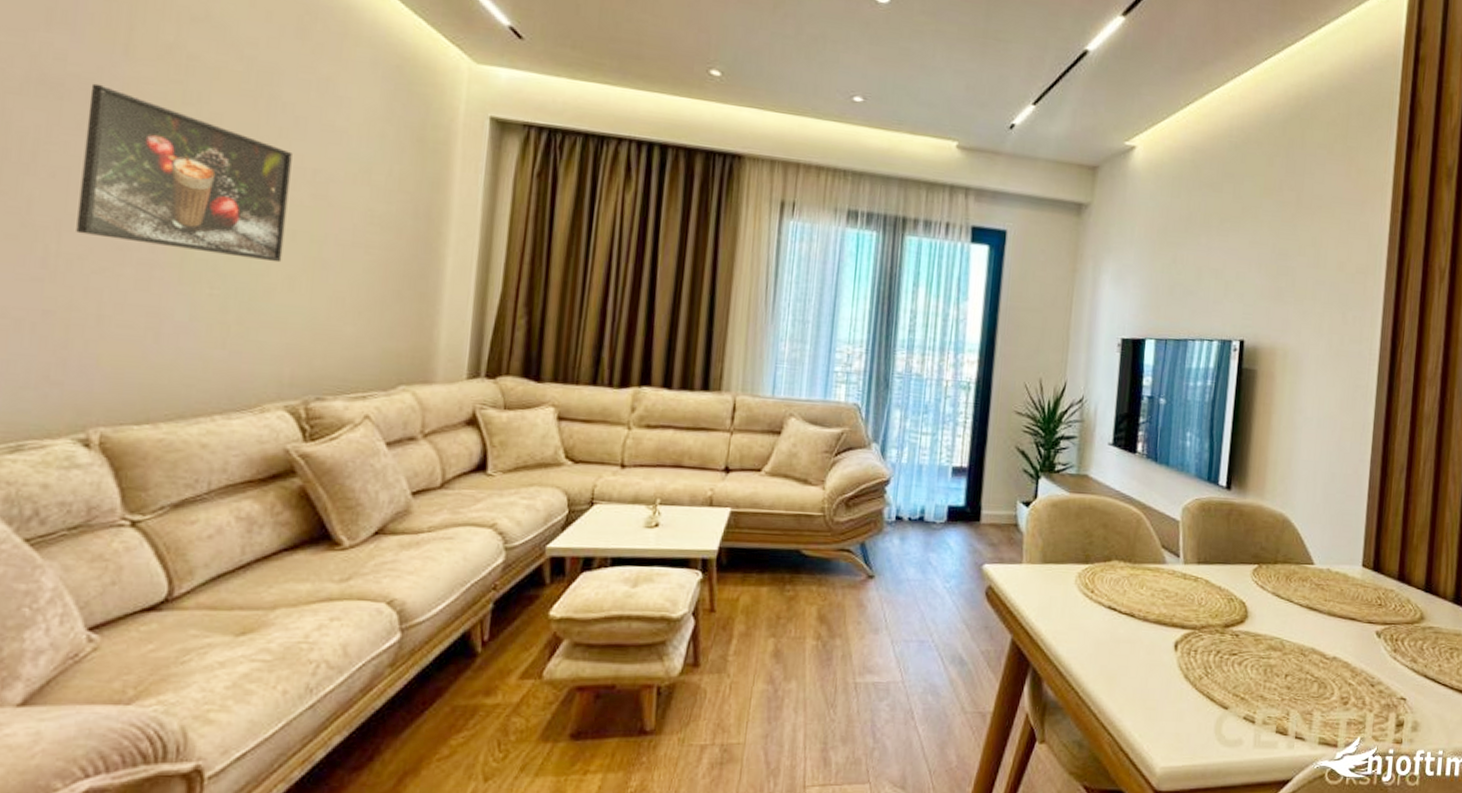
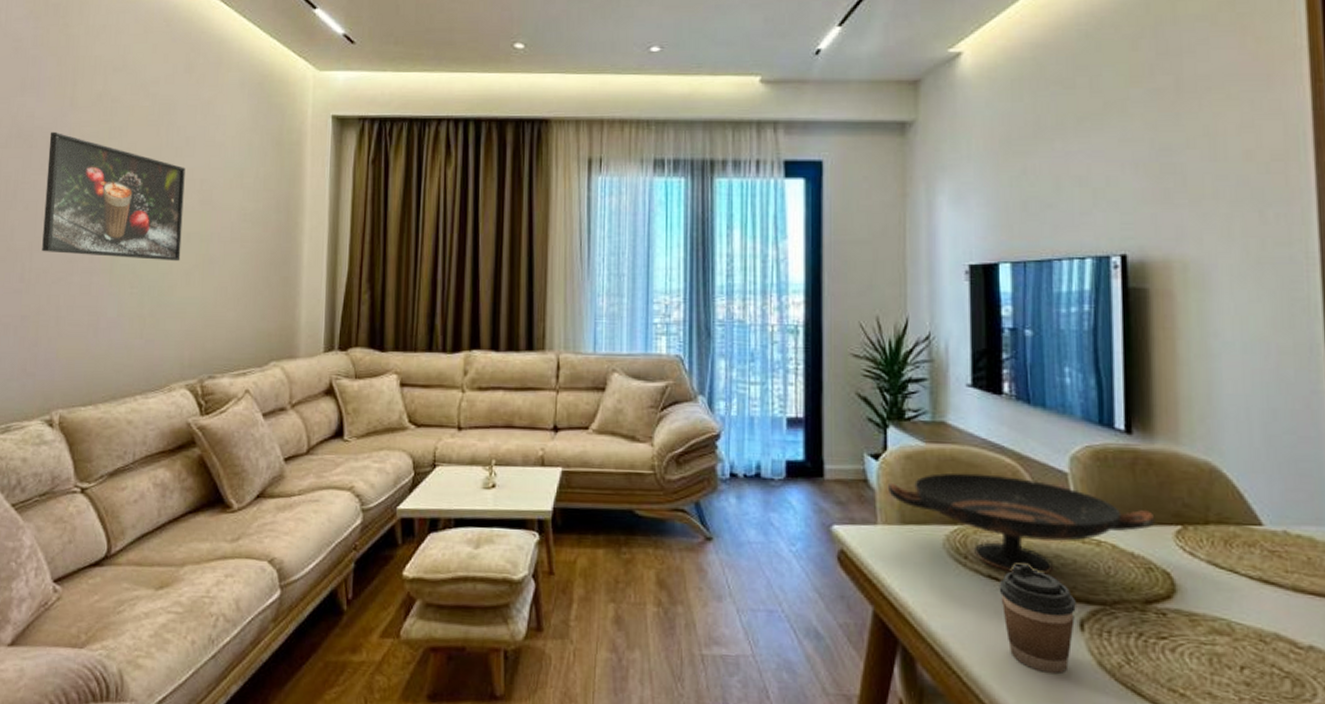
decorative bowl: none [1033,519,1240,605] -> present [887,472,1155,575]
coffee cup: none [1116,596,1174,686] -> present [999,563,1076,673]

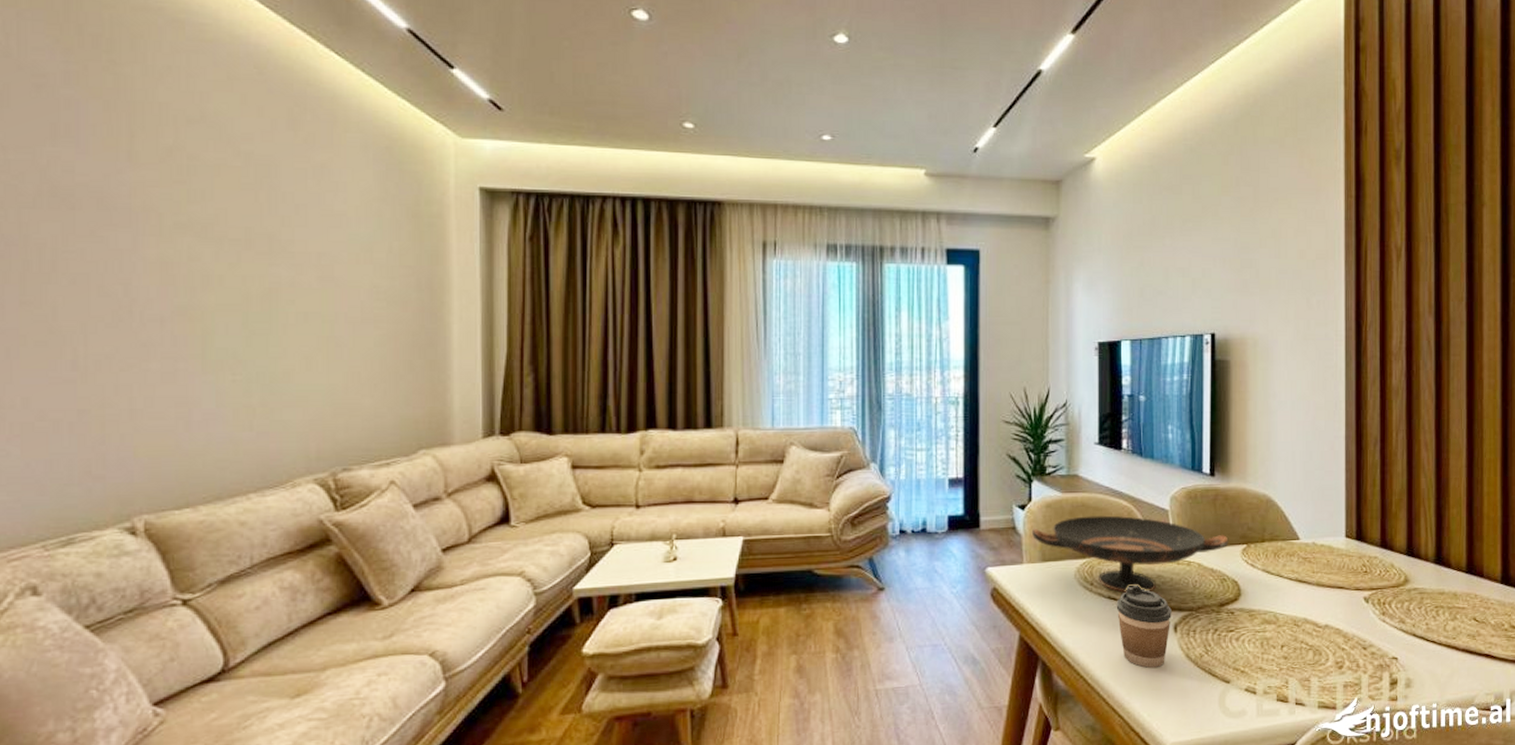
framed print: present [42,131,185,262] -> none [100,191,297,345]

